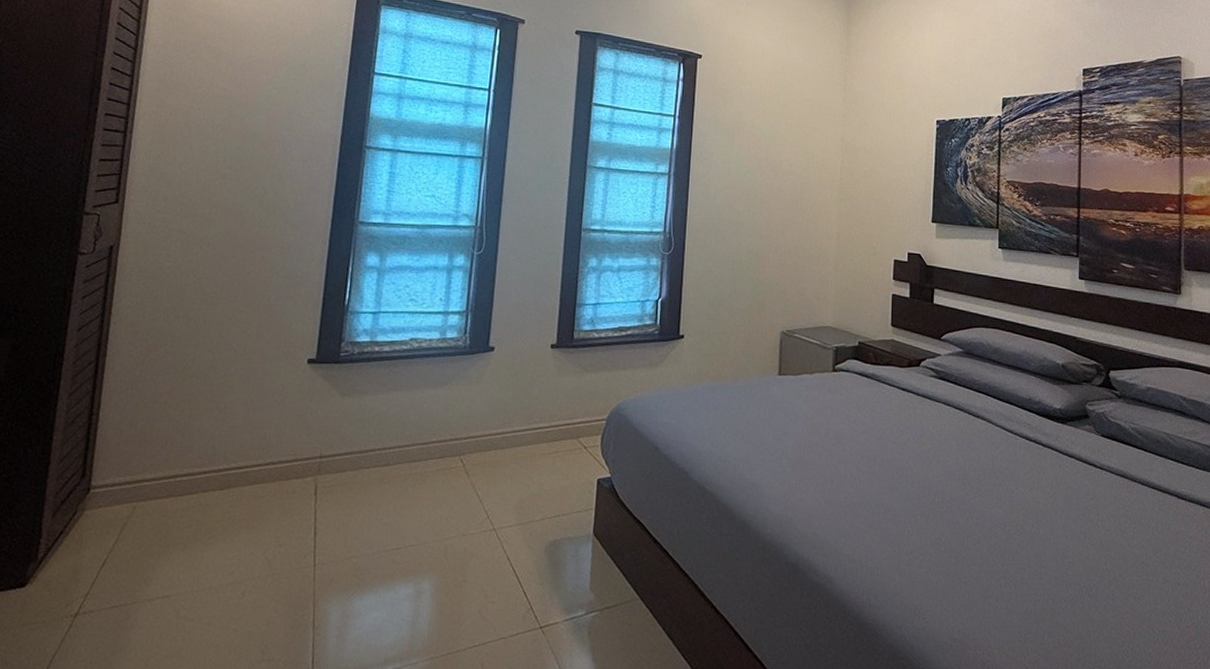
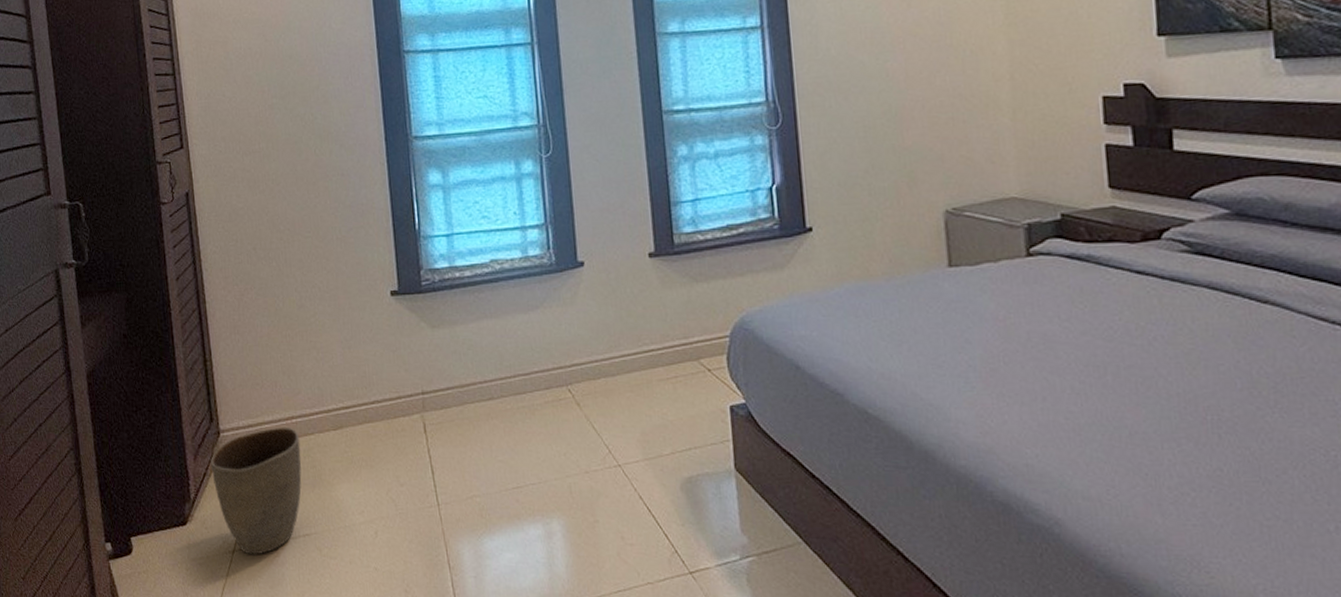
vase: none [70,485,181,619] -> present [210,426,302,555]

